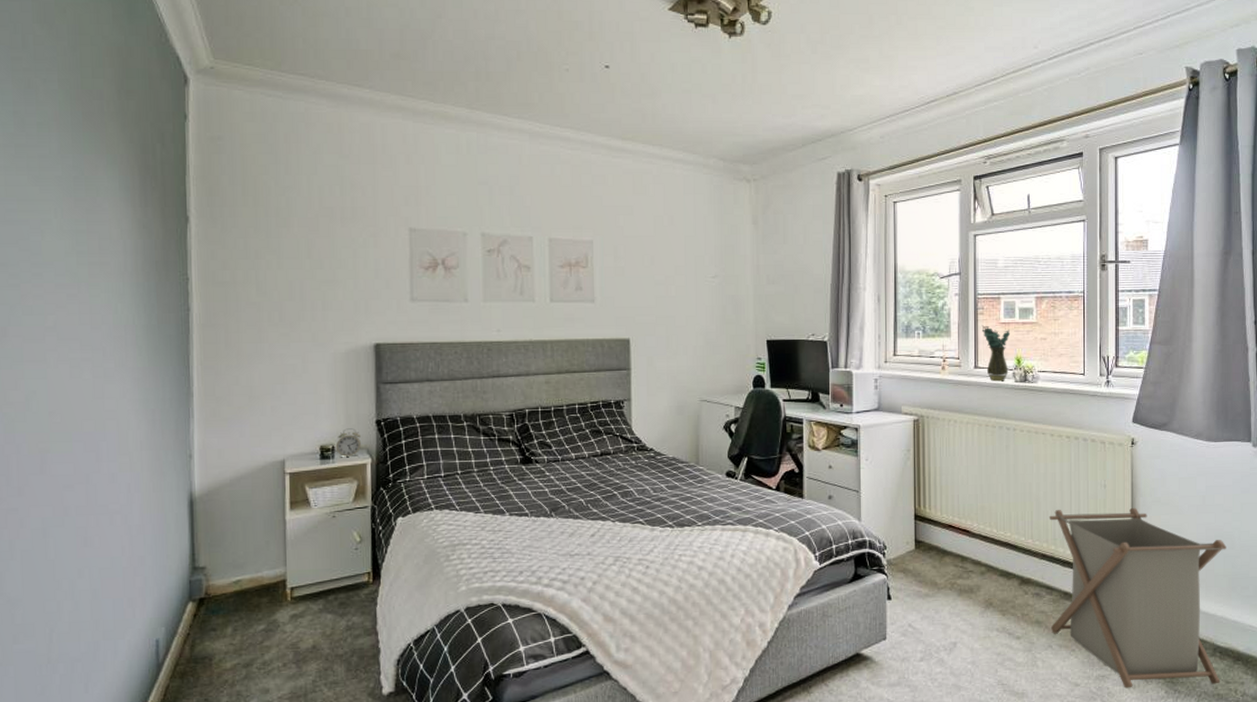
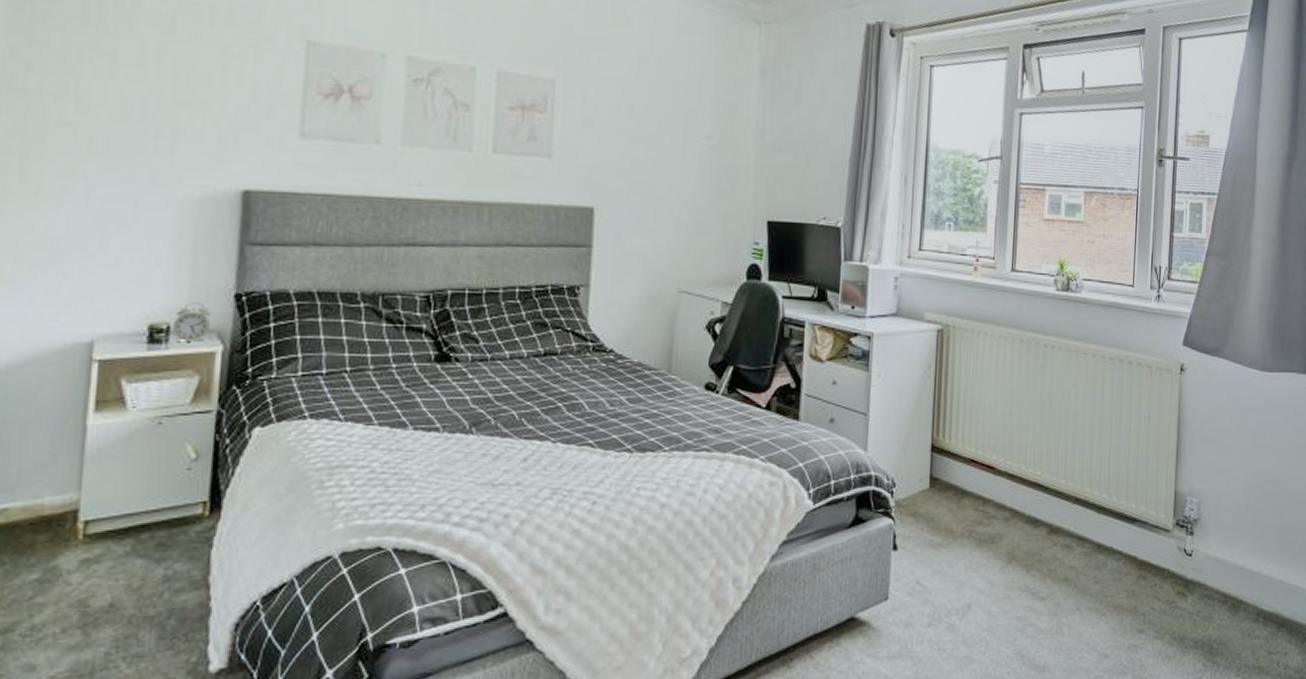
vase: present [981,325,1011,382] -> none [1022,221,1055,289]
laundry basket: present [1049,507,1226,688] -> none [1081,445,1276,661]

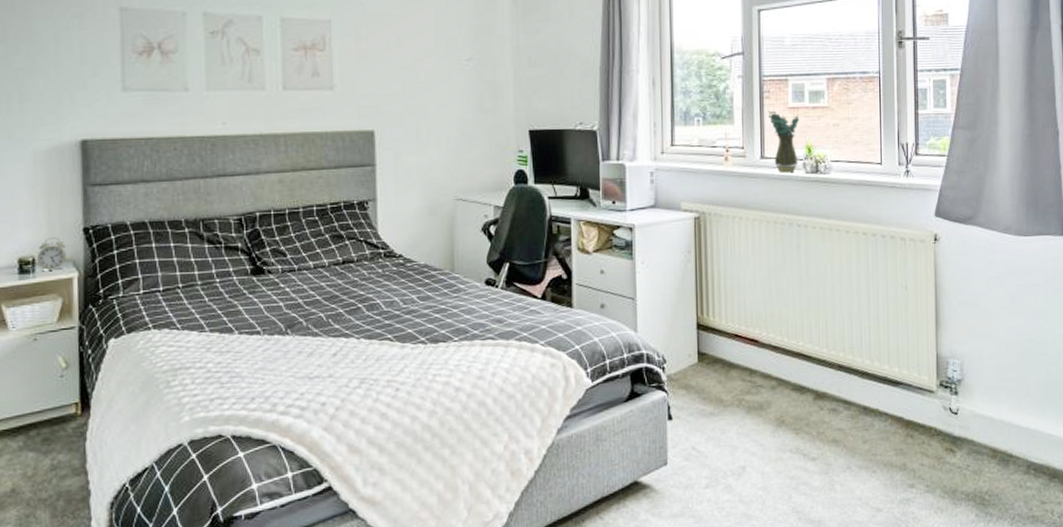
vase: none [1022,221,1055,289] -> present [768,110,800,173]

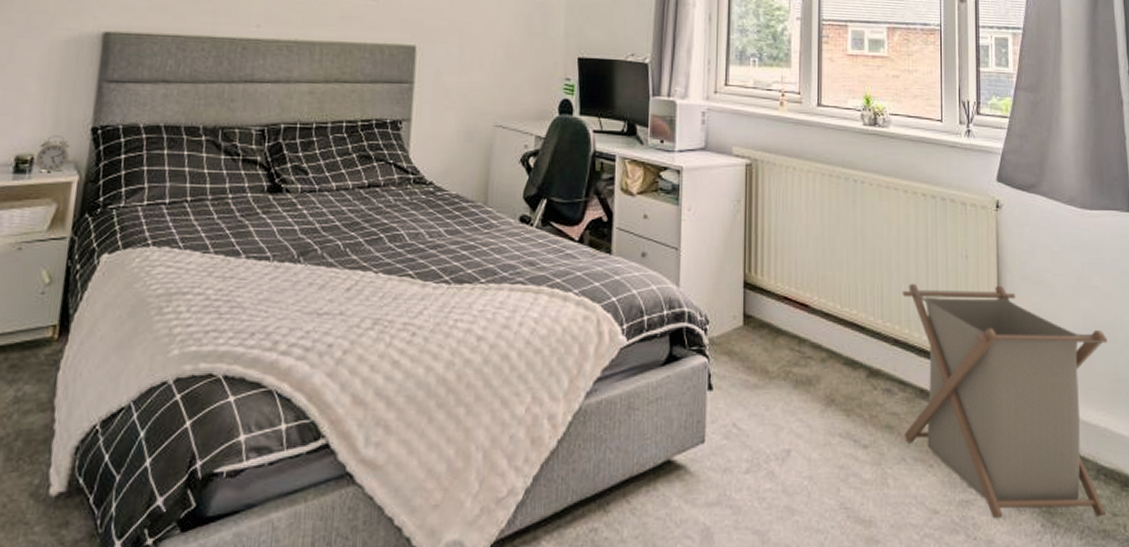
vase: present [768,110,800,173] -> none [826,56,859,124]
laundry basket: none [845,310,1039,513] -> present [902,284,1107,519]

